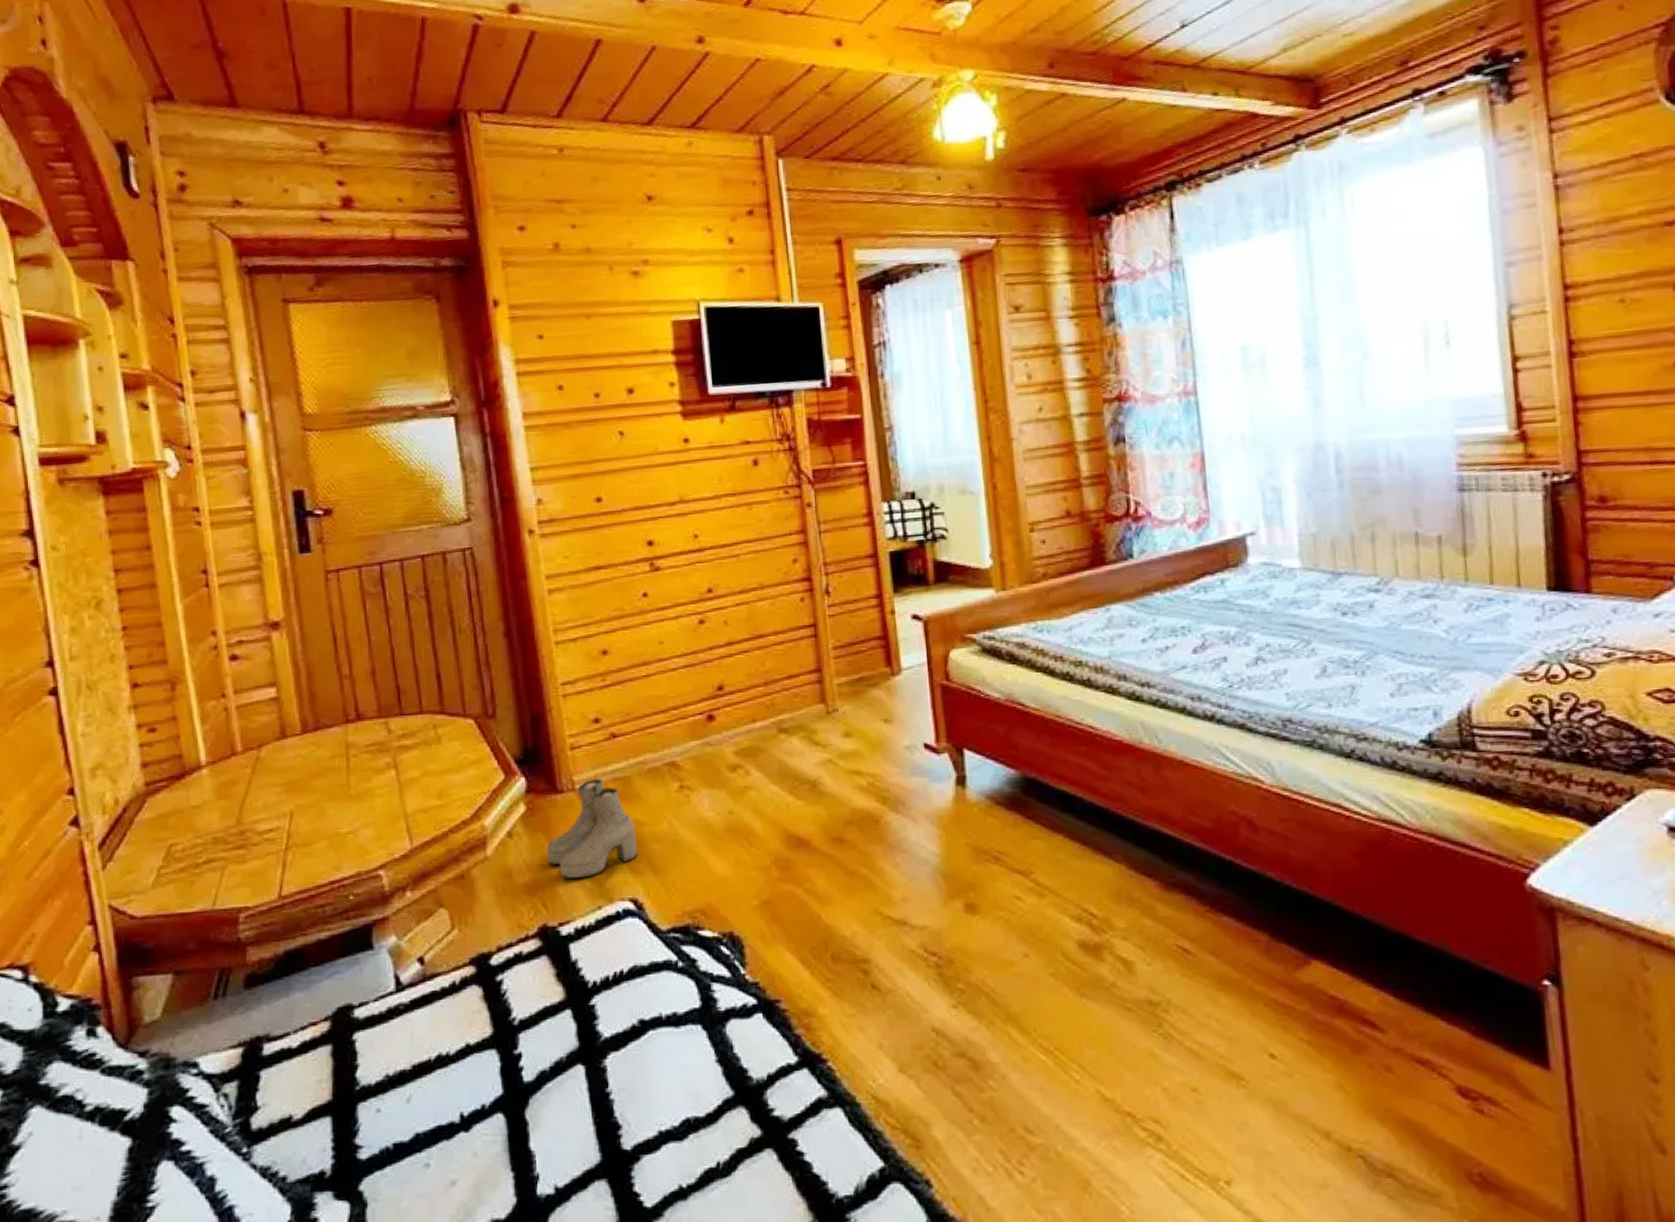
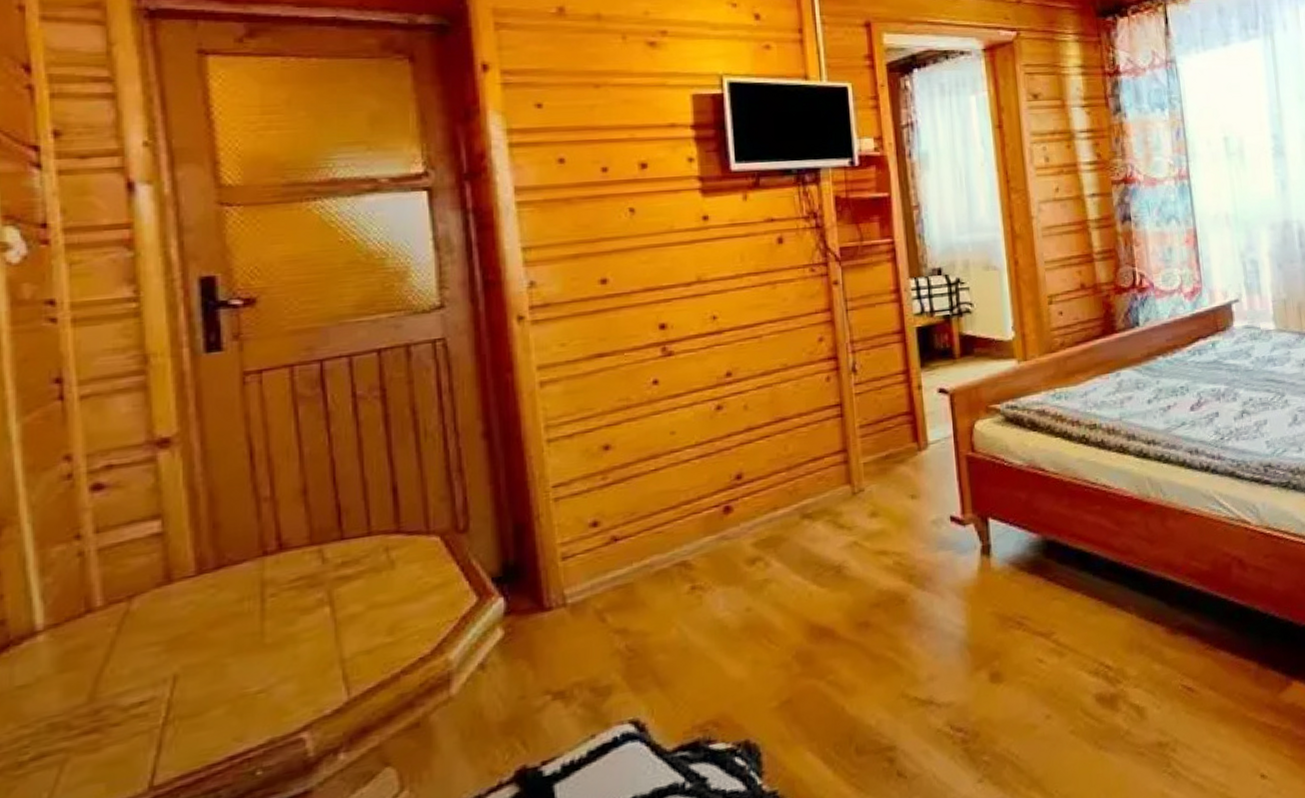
boots: present [546,779,639,878] -> none [528,589,642,709]

